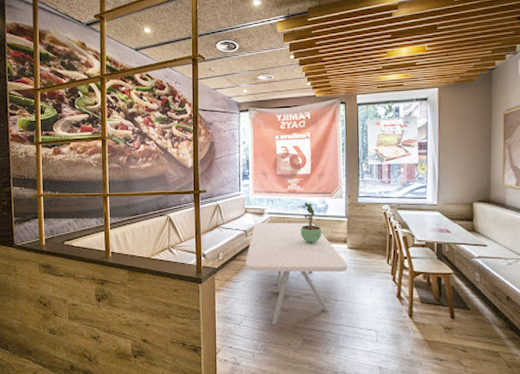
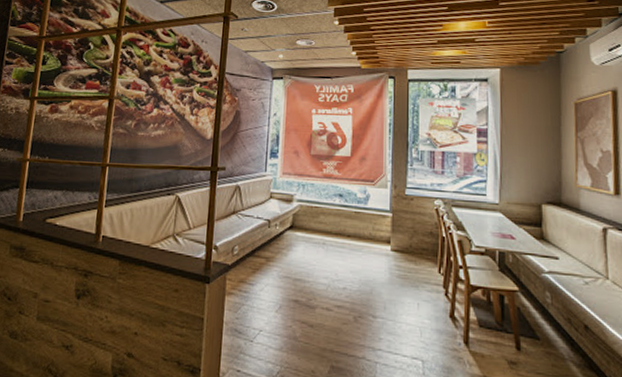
dining table: present [245,222,348,326] -> none [265,211,390,345]
potted plant: present [300,202,322,243] -> none [334,189,361,242]

